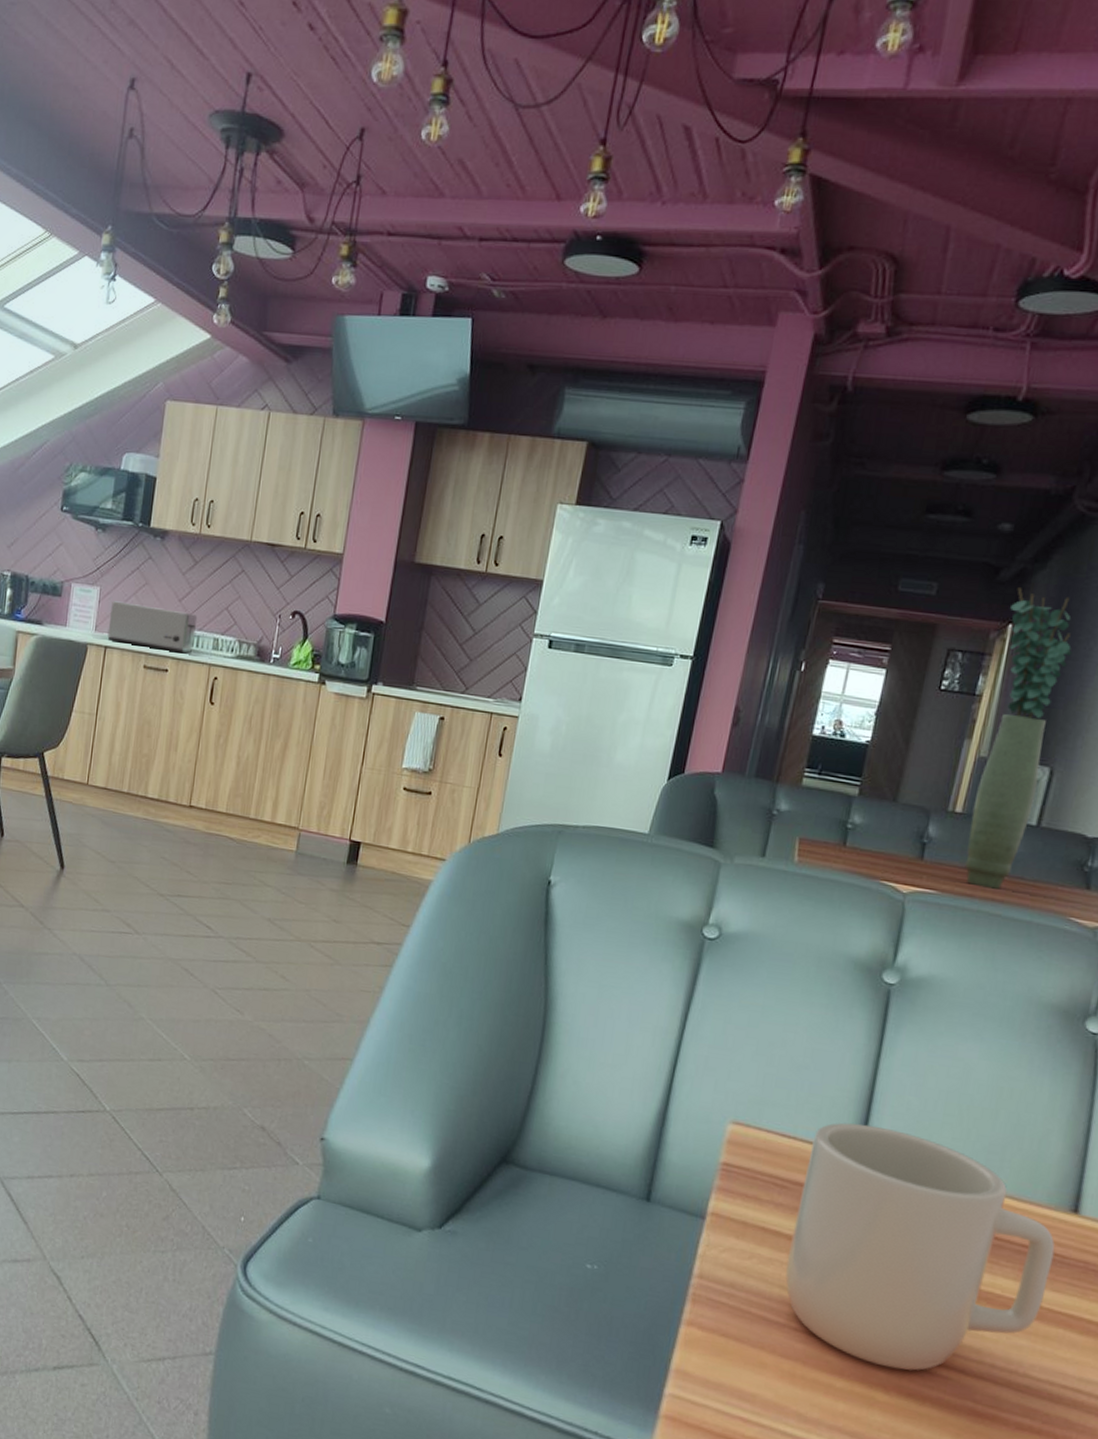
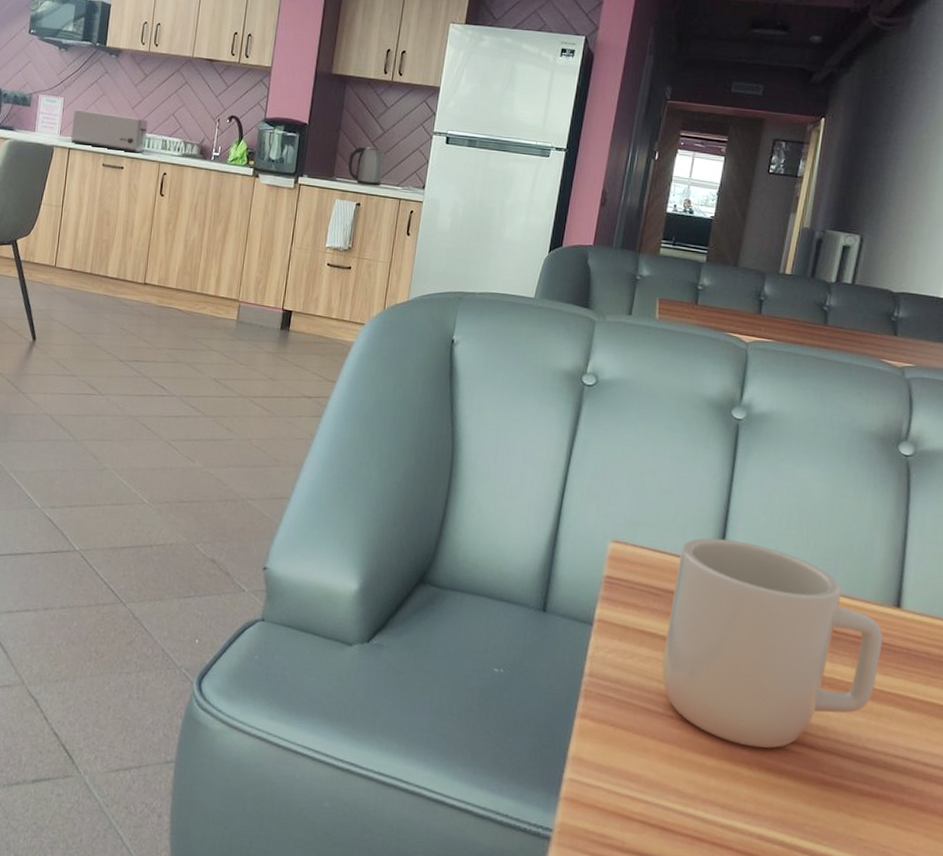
kettle: none [431,649,475,698] -> present [348,146,385,187]
vase: present [964,587,1072,890] -> none [795,88,874,337]

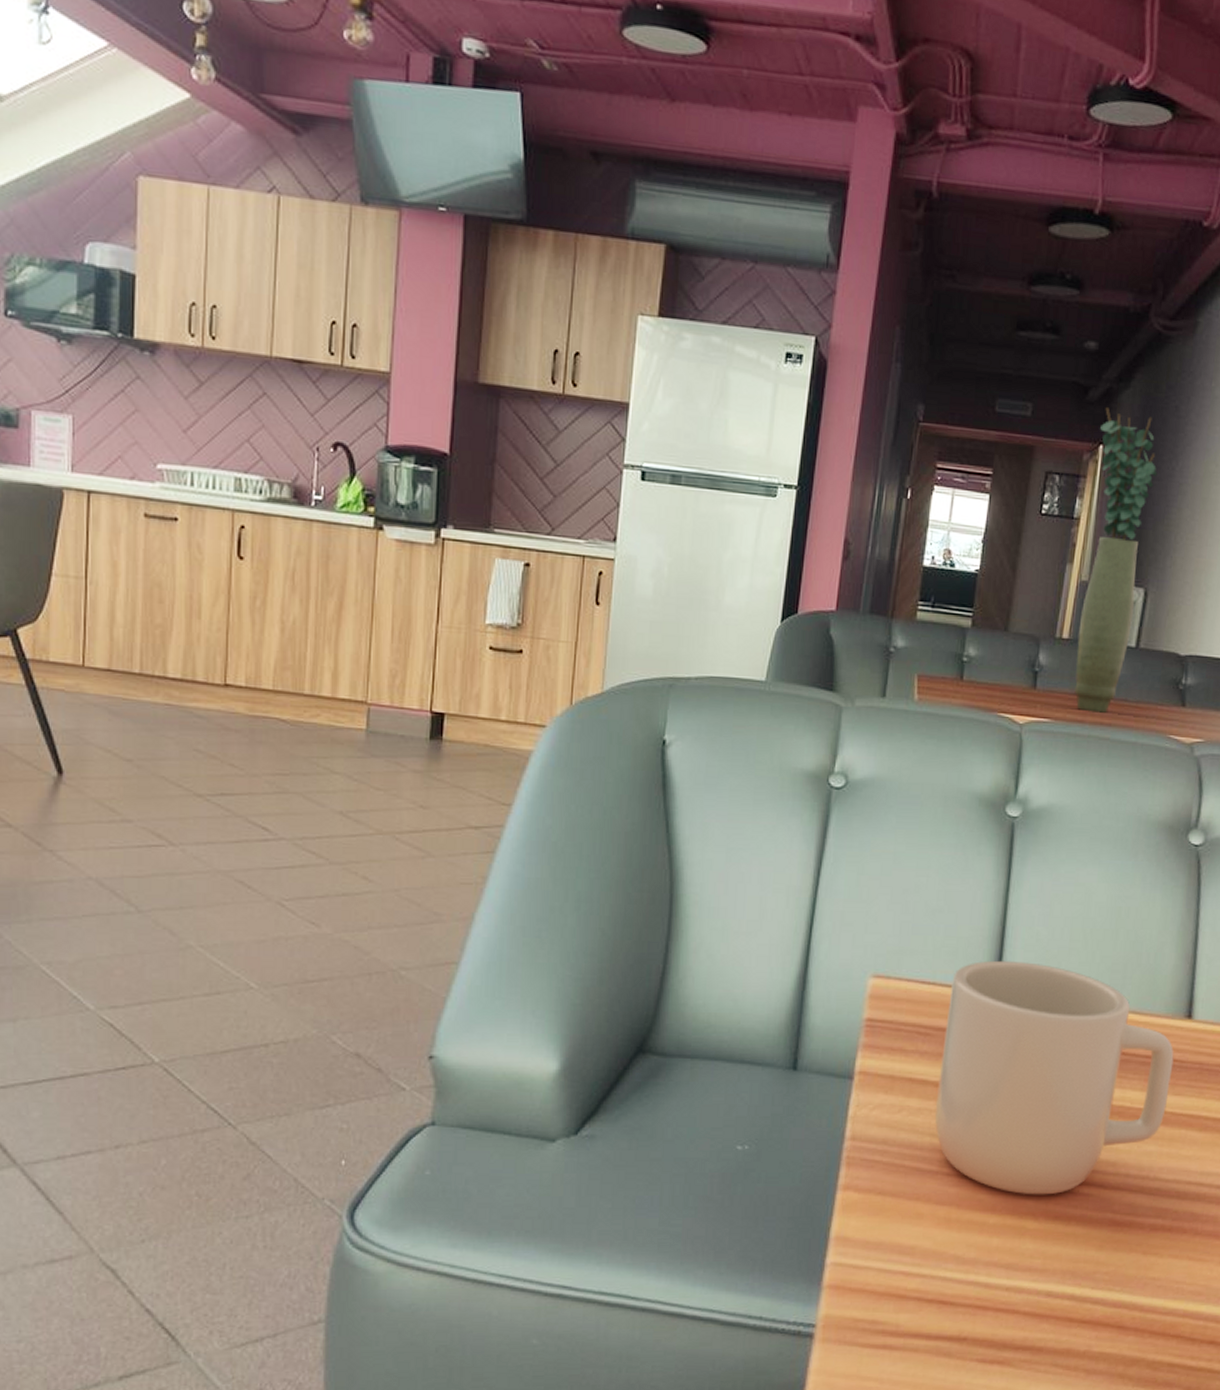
toaster: present [71,109,149,154] -> none [89,432,211,498]
kettle: present [348,146,385,187] -> none [510,484,559,540]
vase: none [795,88,874,337] -> present [1074,407,1158,713]

